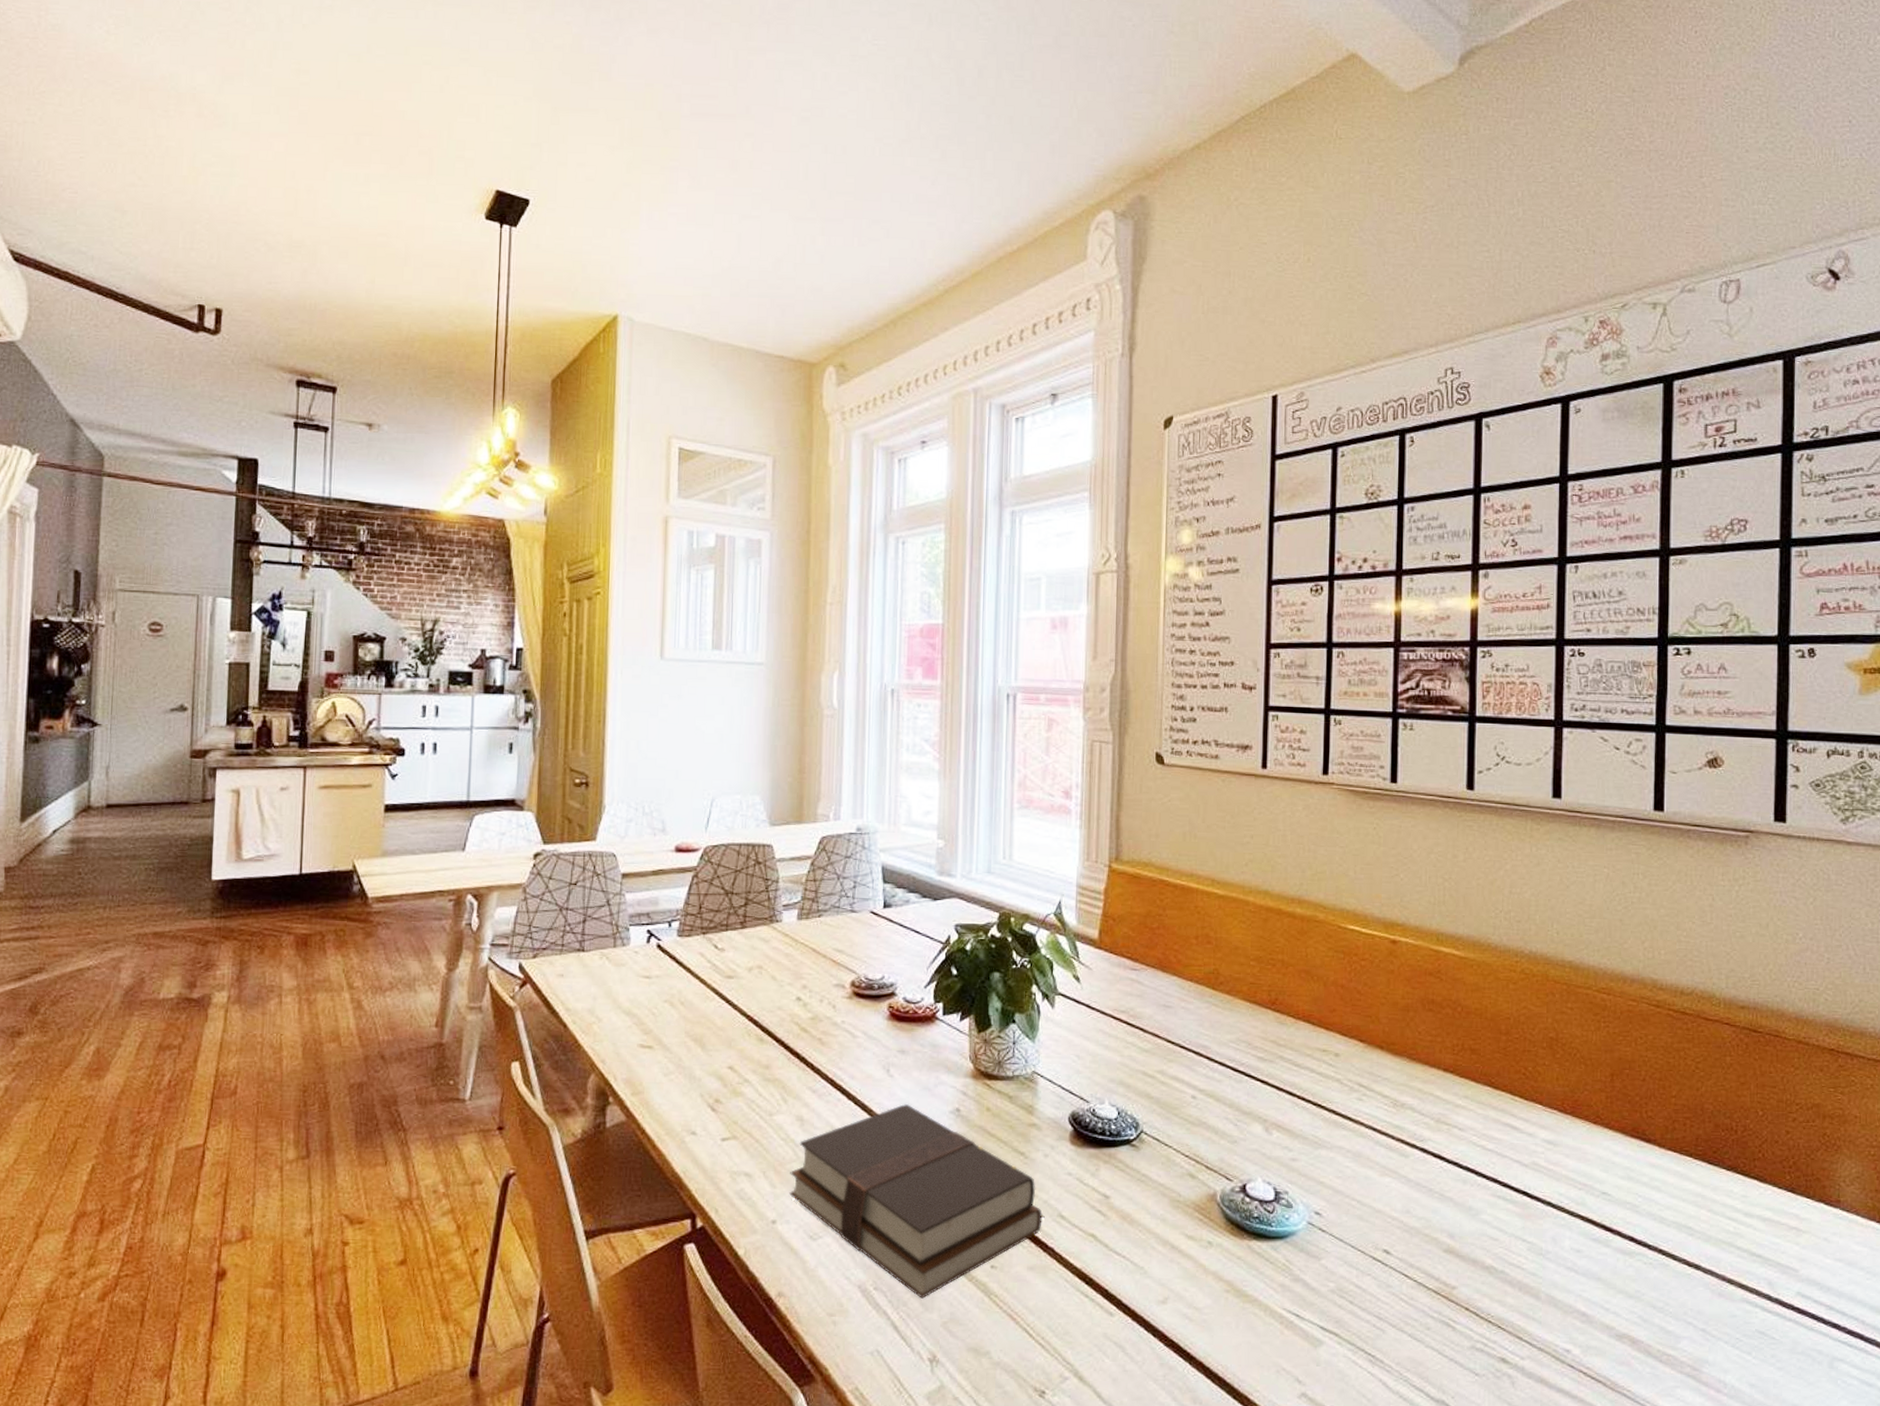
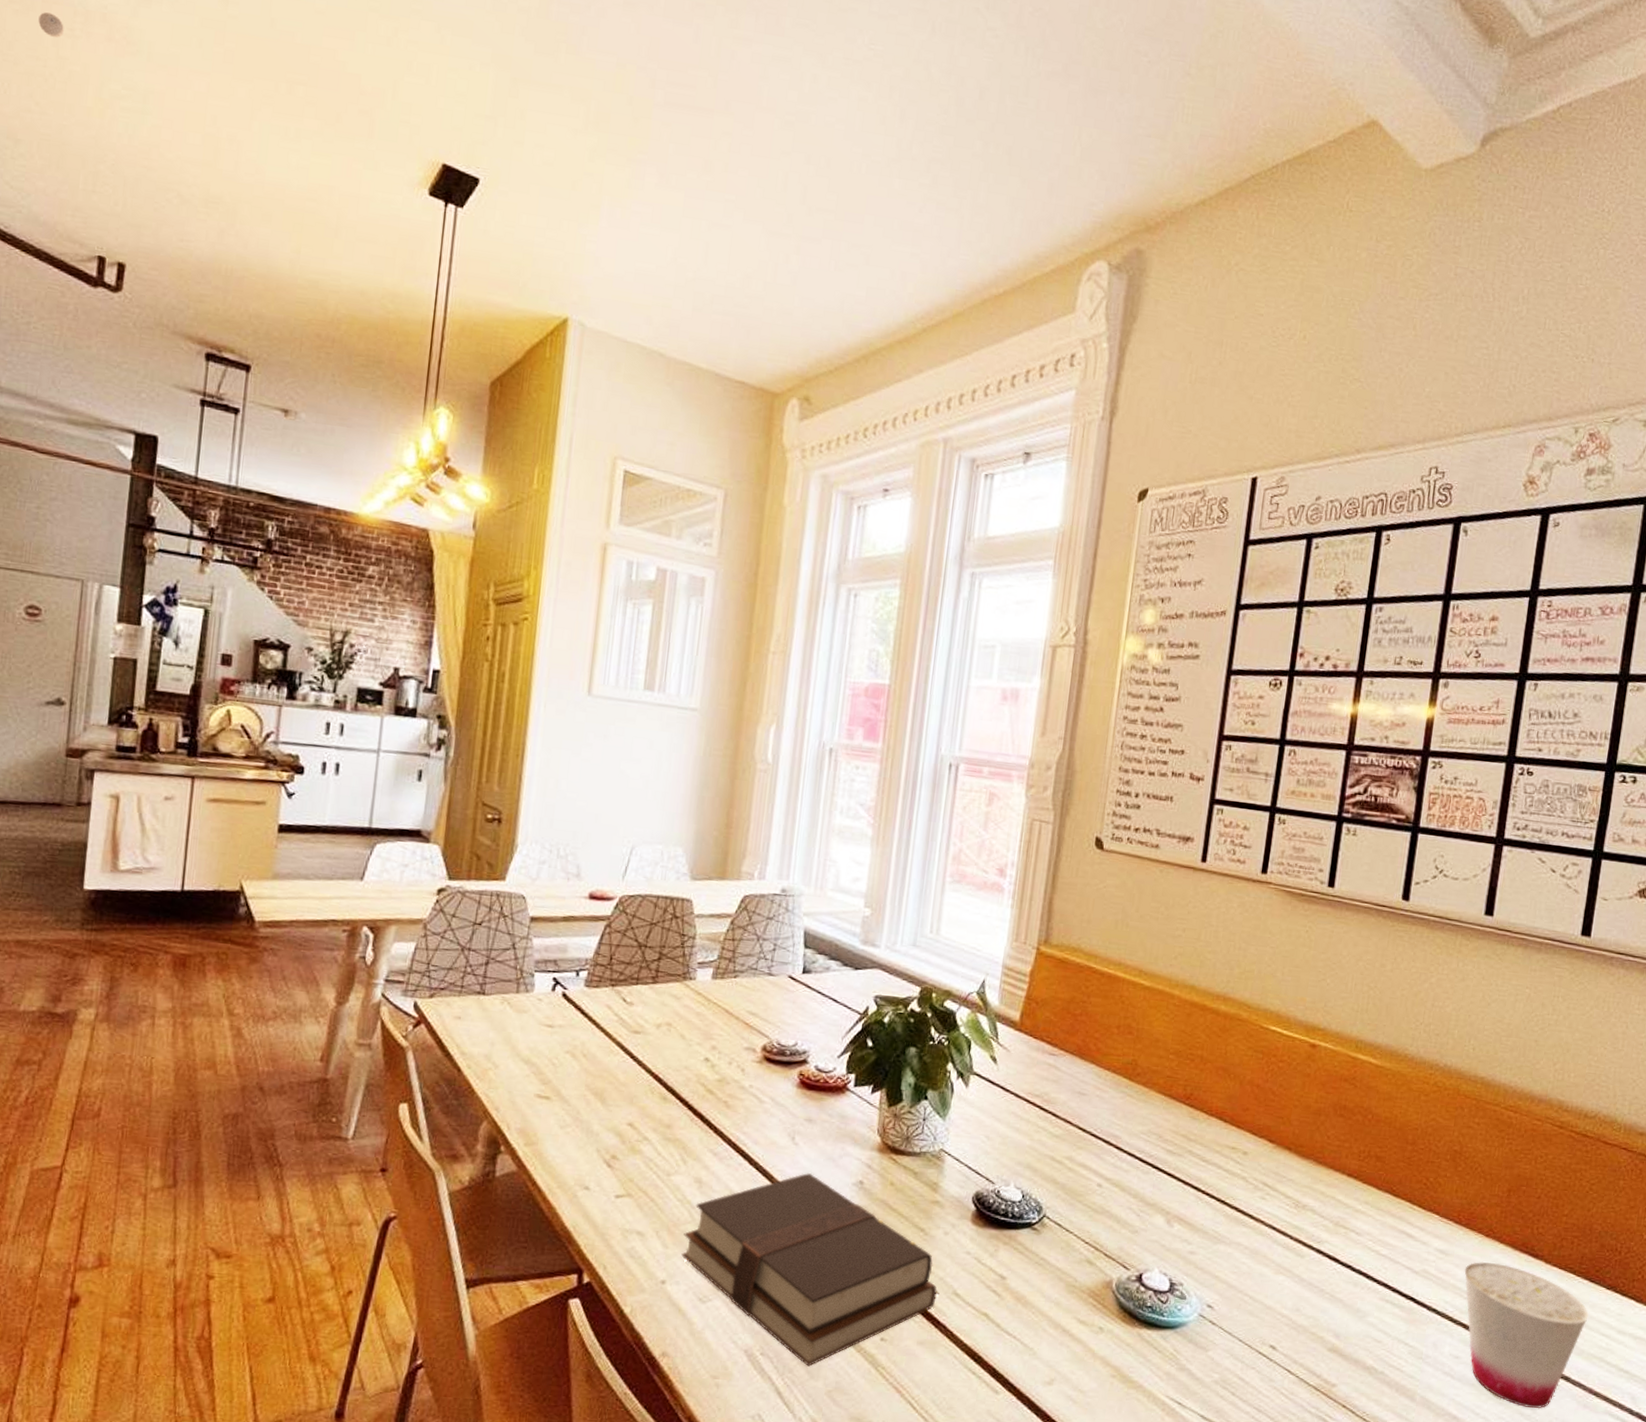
eyeball: none [138,99,160,120] -> present [38,12,64,38]
cup: none [1575,1149,1711,1301] -> present [1464,1261,1589,1409]

